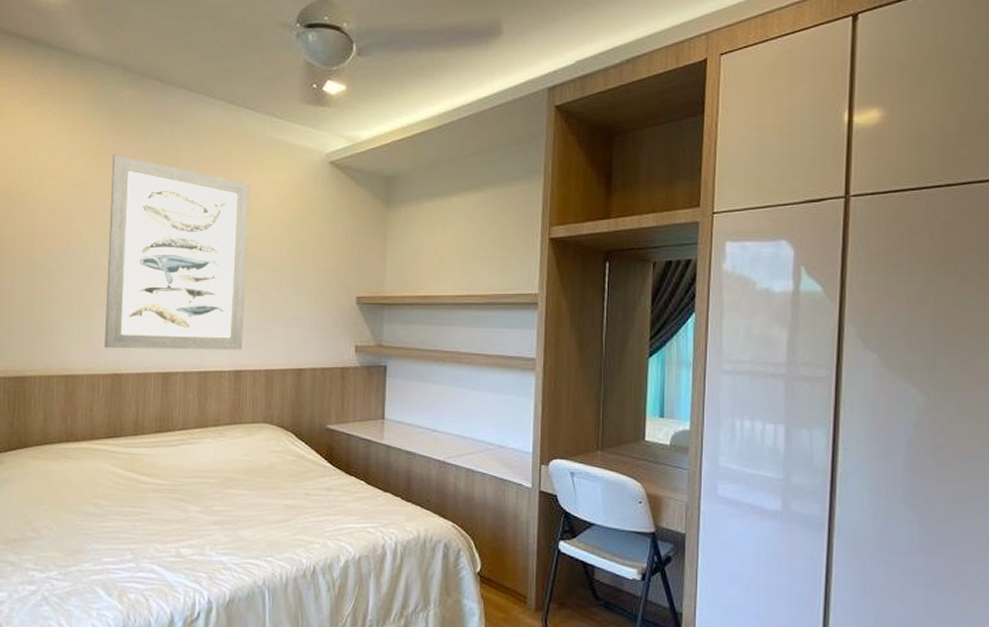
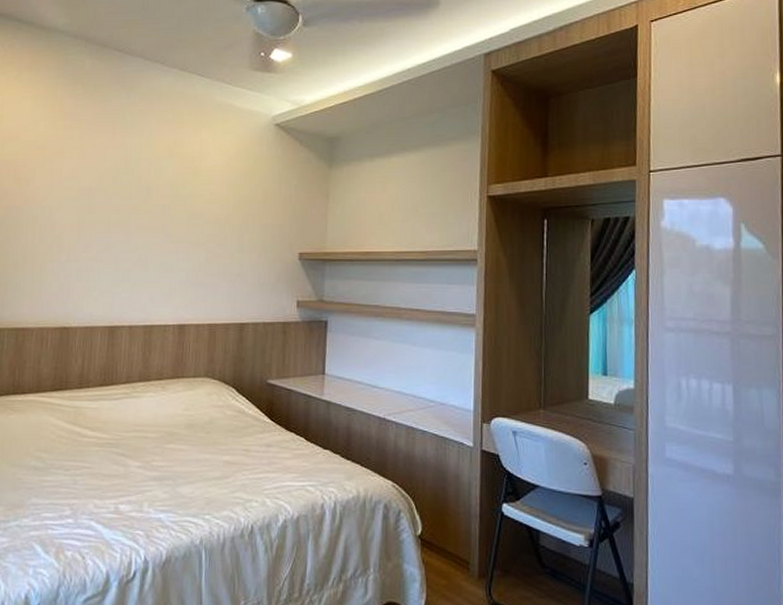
wall art: present [105,154,250,350] -> none [55,118,200,305]

